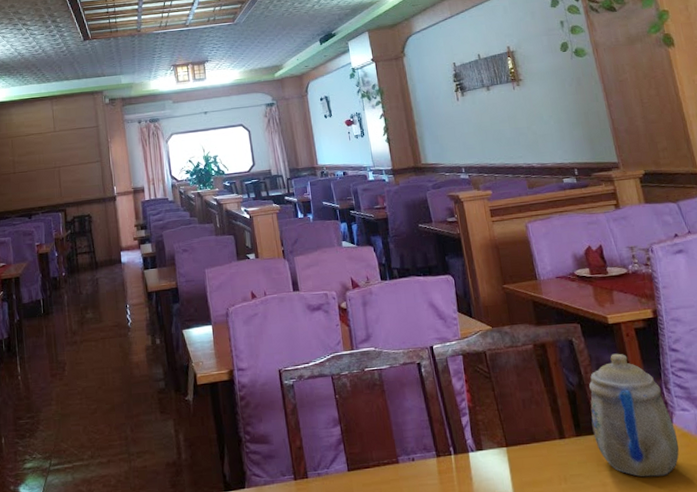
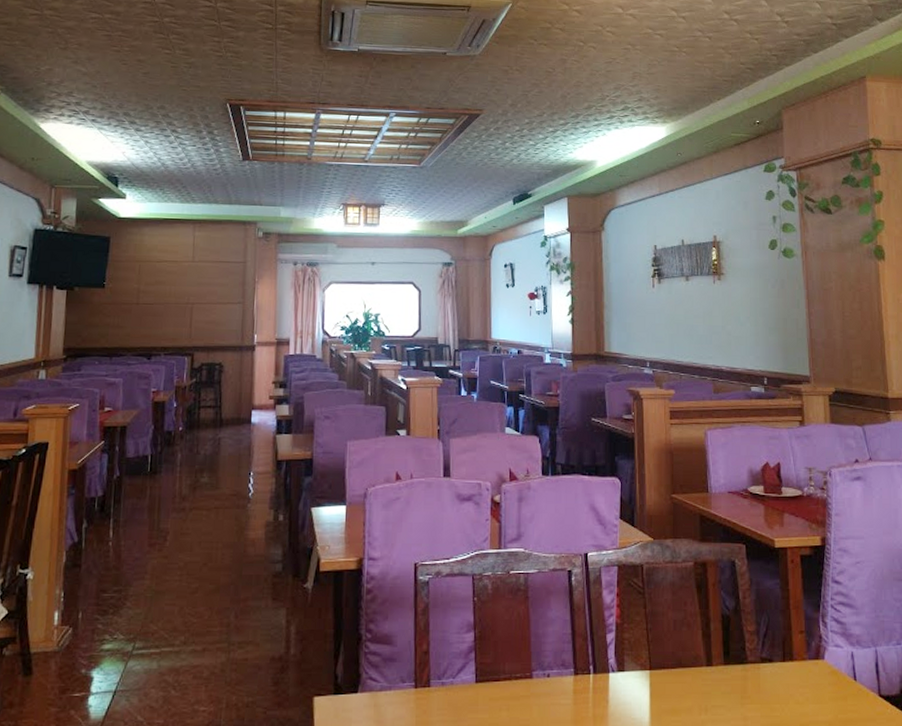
teapot: present [589,353,679,477] -> none [742,580,827,714]

